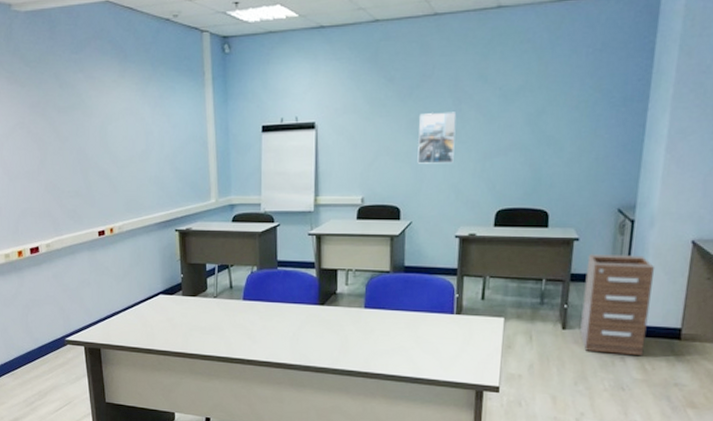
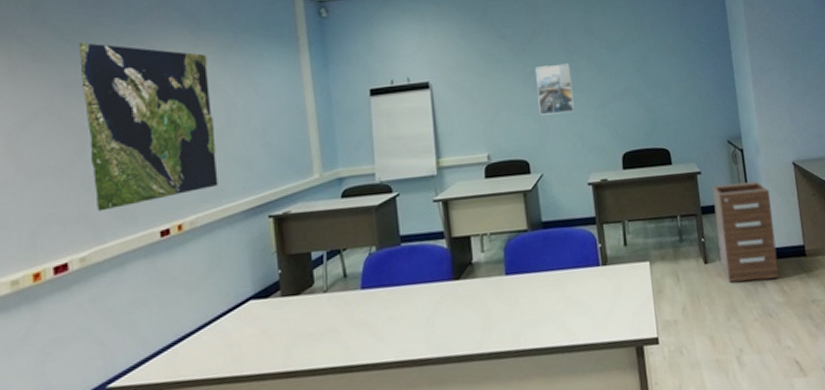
world map: none [39,69,139,210] -> present [78,42,218,212]

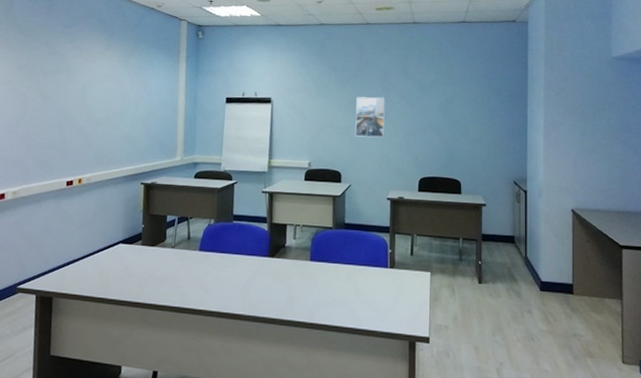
world map: present [78,42,218,212] -> none [28,37,115,161]
filing cabinet: present [712,181,780,283] -> none [493,218,547,308]

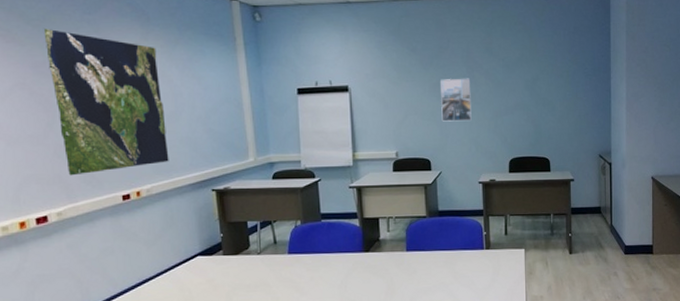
world map: none [28,37,115,161] -> present [43,28,169,176]

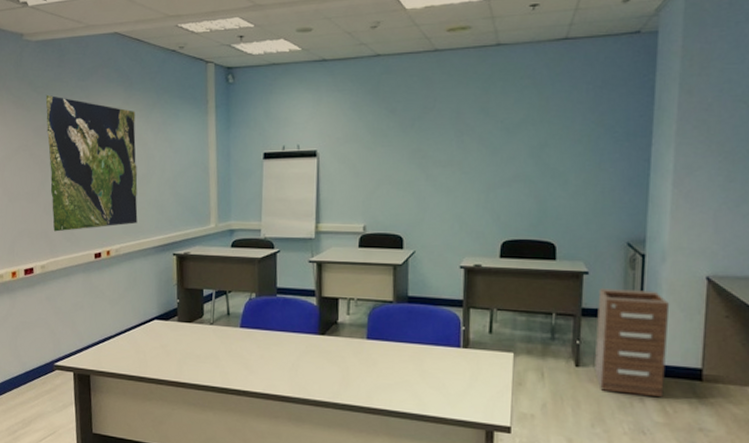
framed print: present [441,78,472,122] -> none [420,143,459,194]
filing cabinet: none [582,190,630,270] -> present [594,288,670,397]

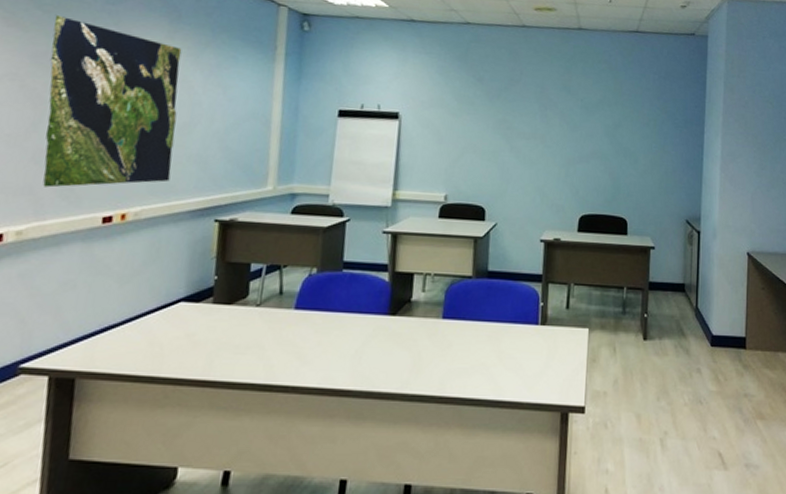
filing cabinet: present [594,288,670,397] -> none [660,263,720,366]

